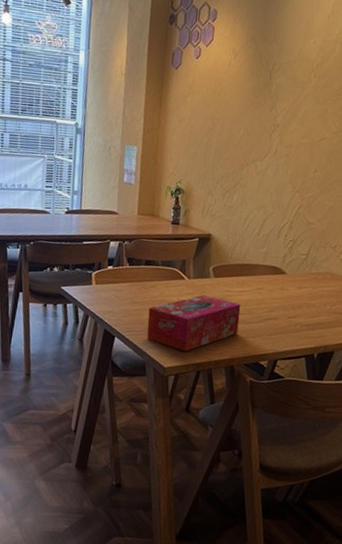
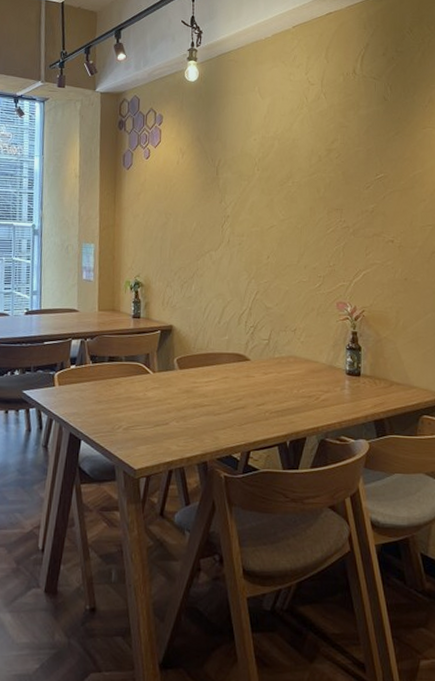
tissue box: present [147,295,241,352] -> none [114,388,209,451]

